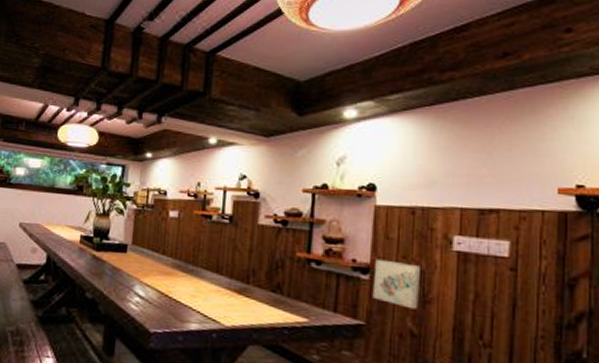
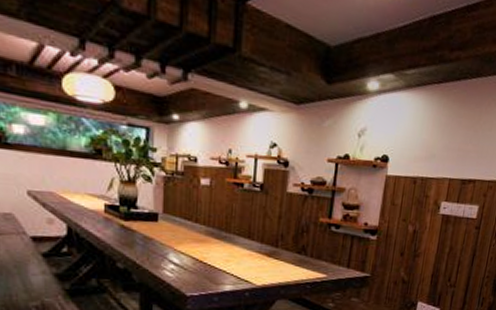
wall art: present [372,258,420,310] -> none [377,222,415,262]

